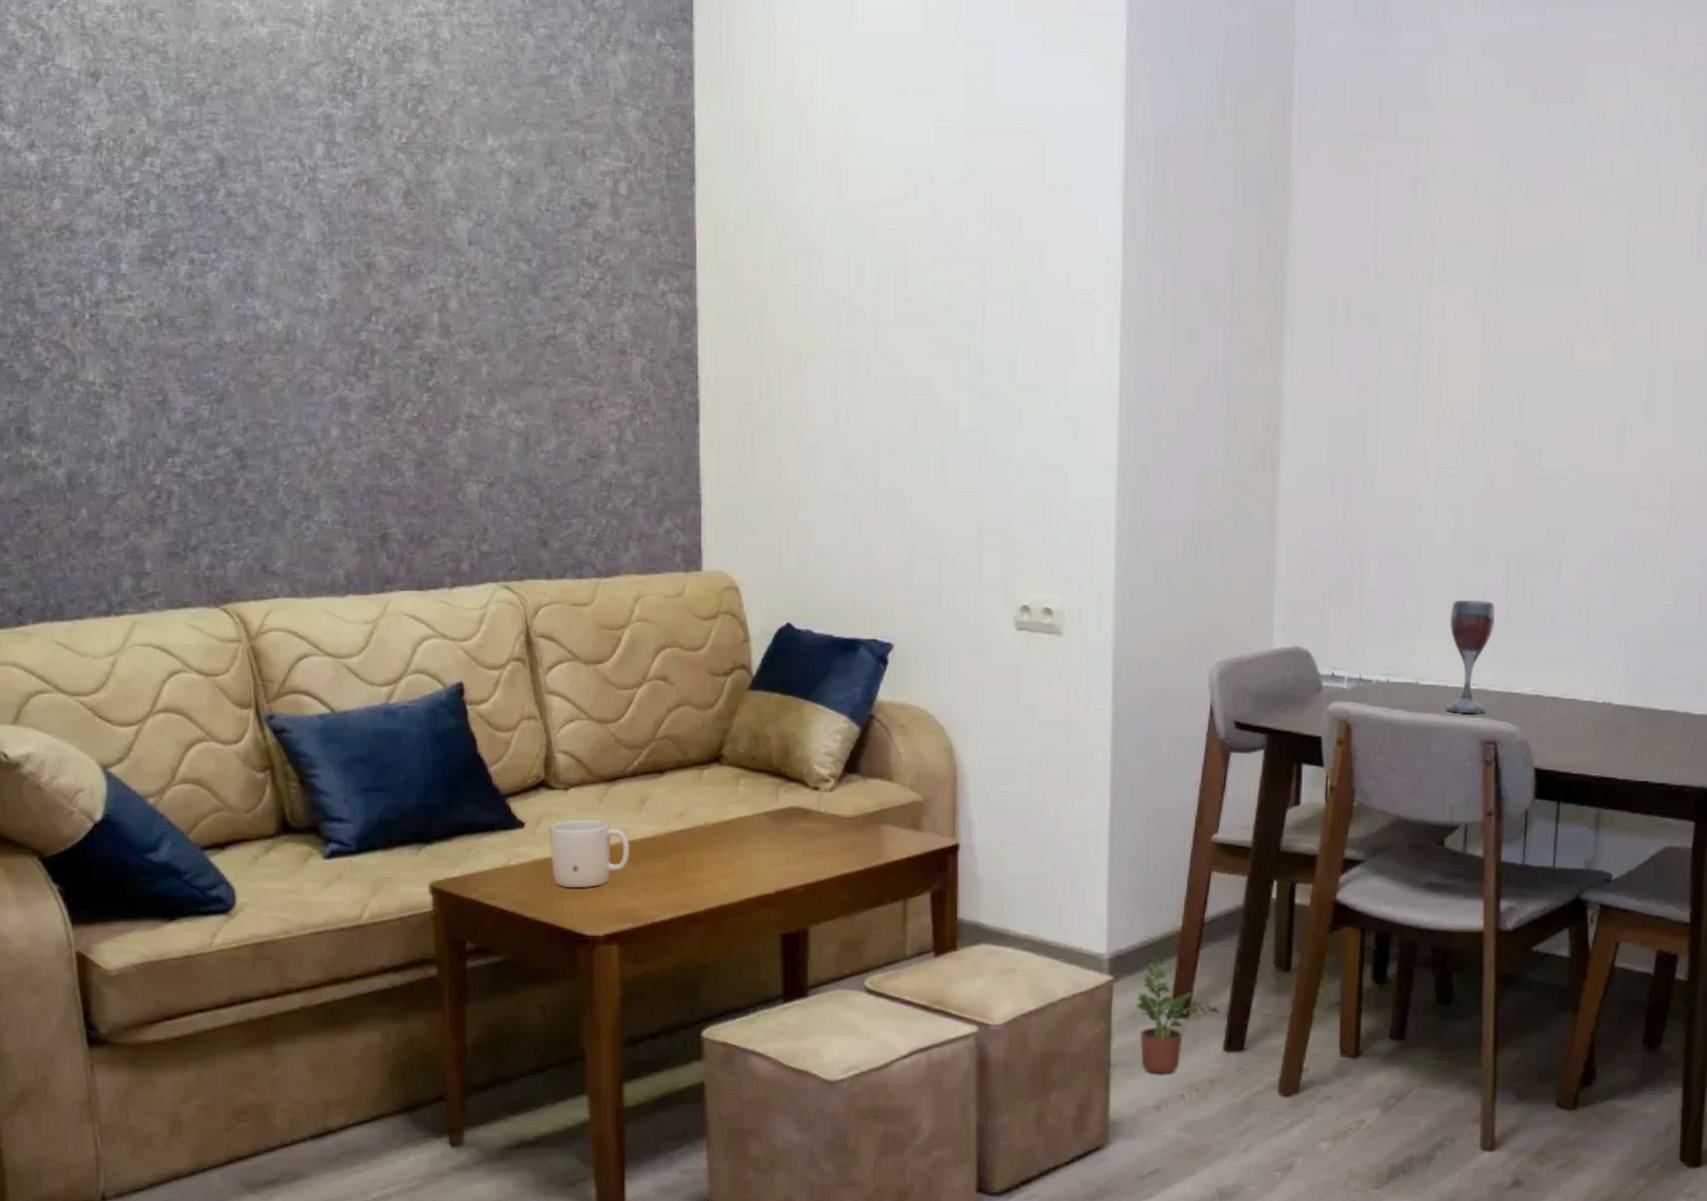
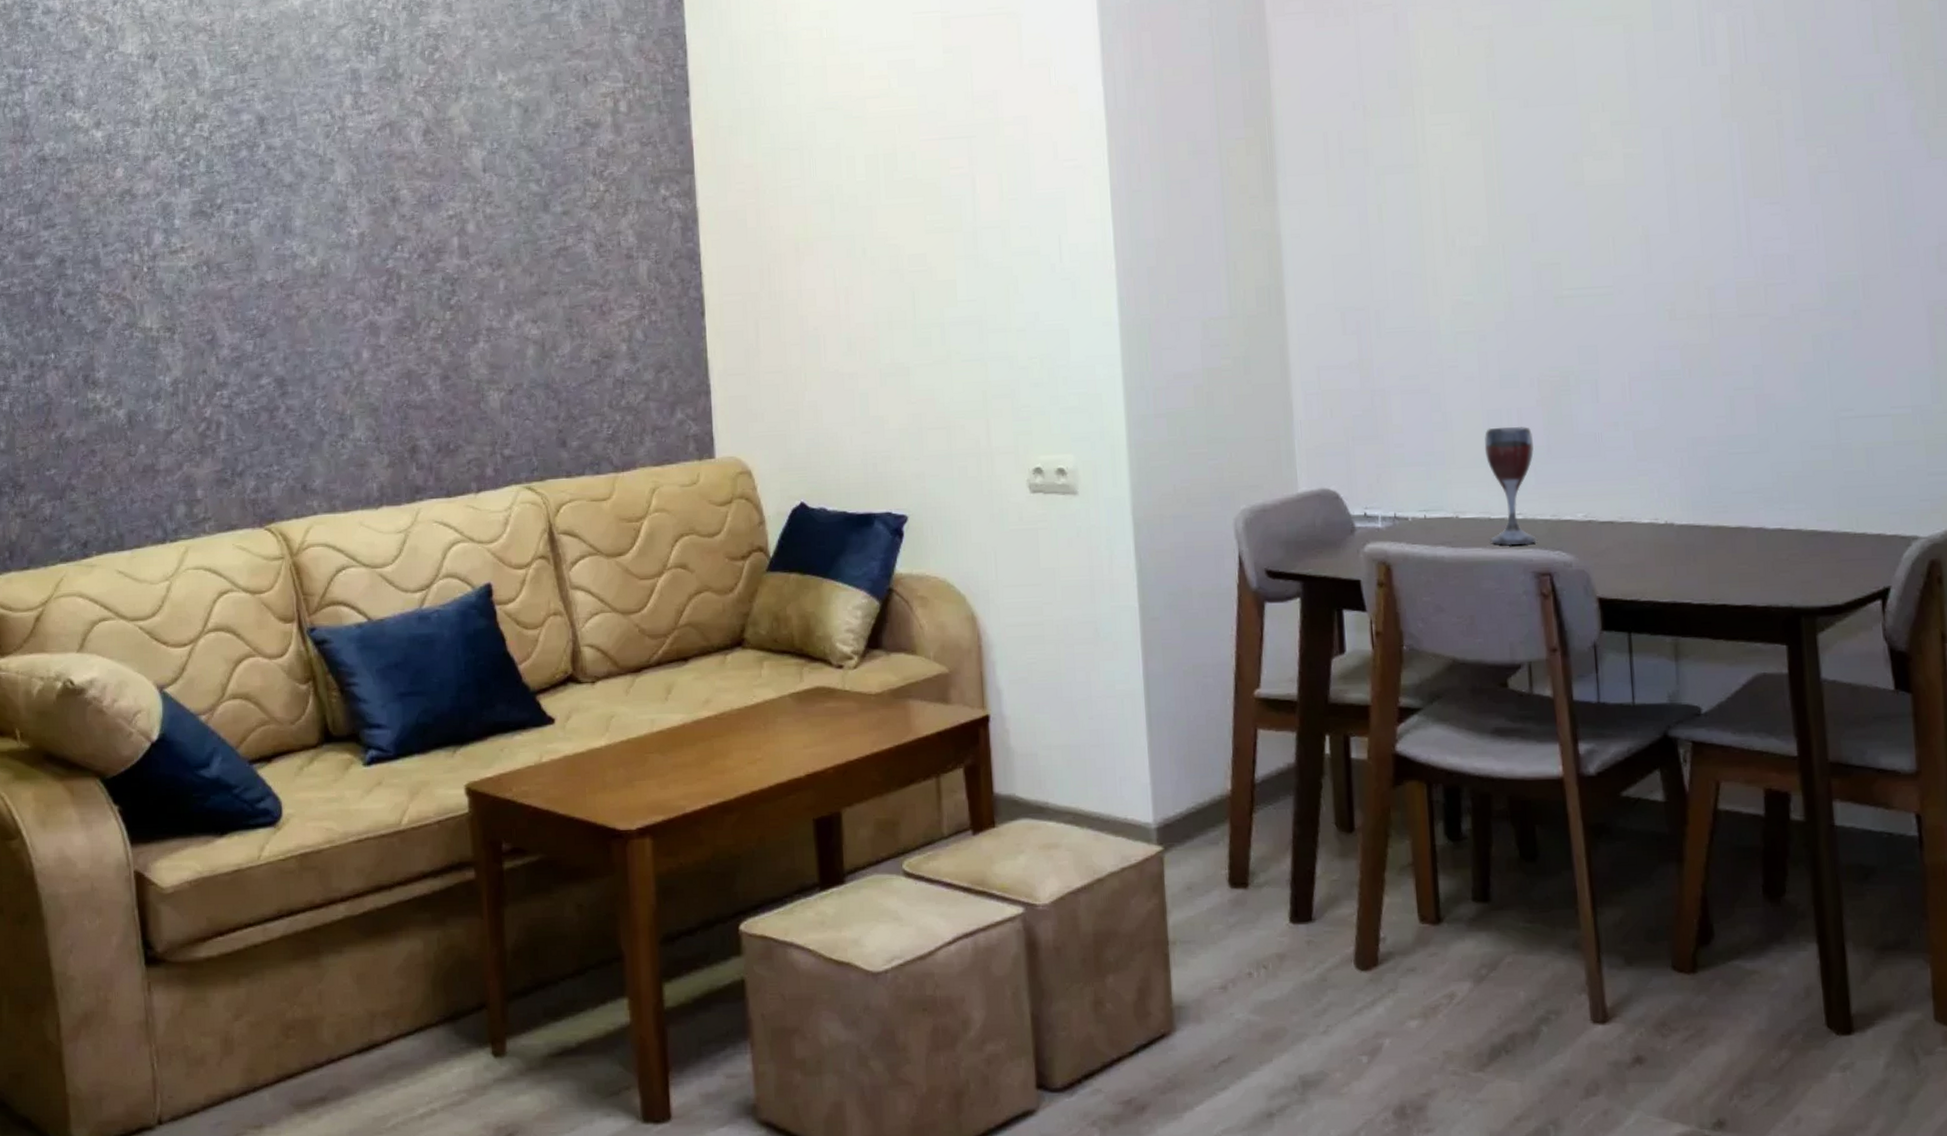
mug: present [549,819,630,888] -> none [578,711,659,783]
potted plant: present [1136,953,1220,1074] -> none [1190,819,1282,951]

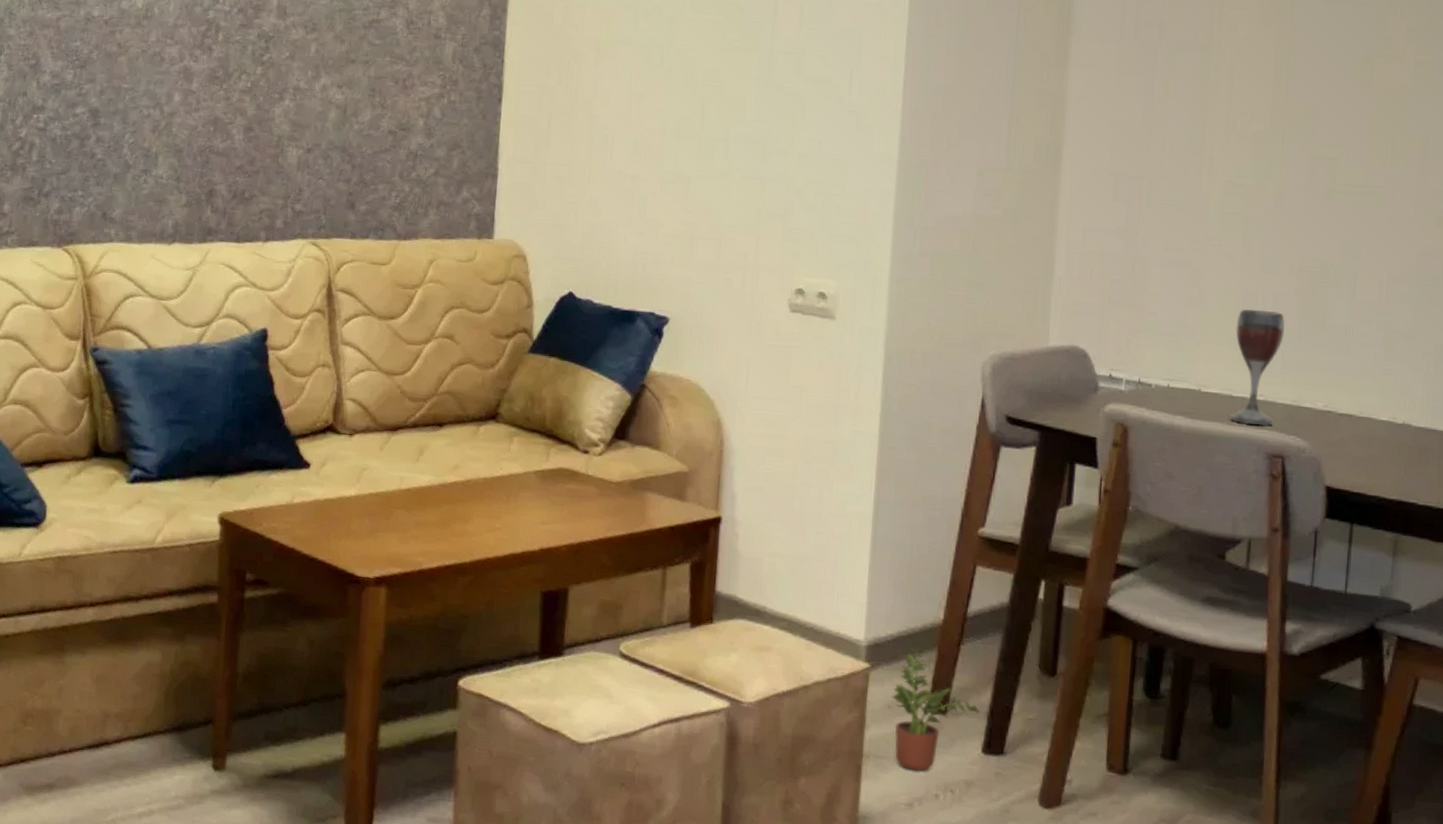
potted plant: none [1190,819,1282,951] -> present [892,645,980,771]

